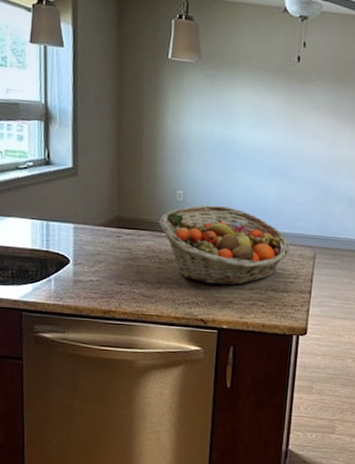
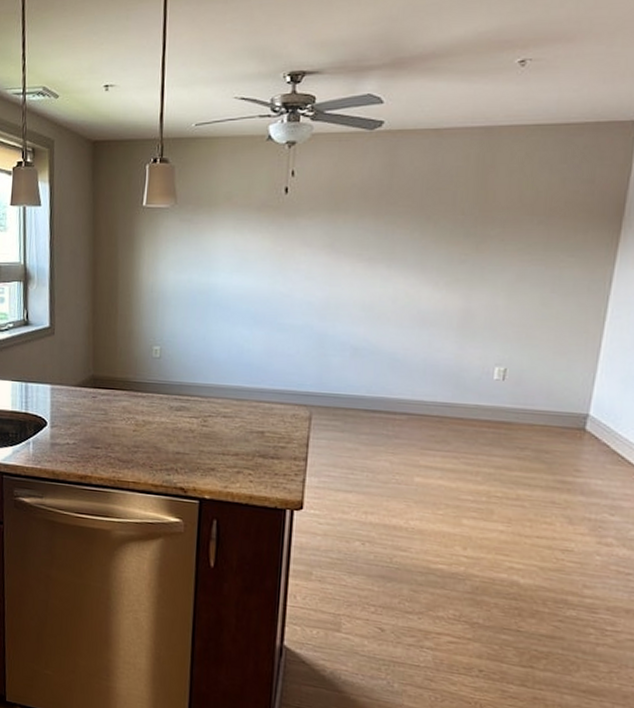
fruit basket: present [159,205,290,286] -> none [135,360,281,451]

